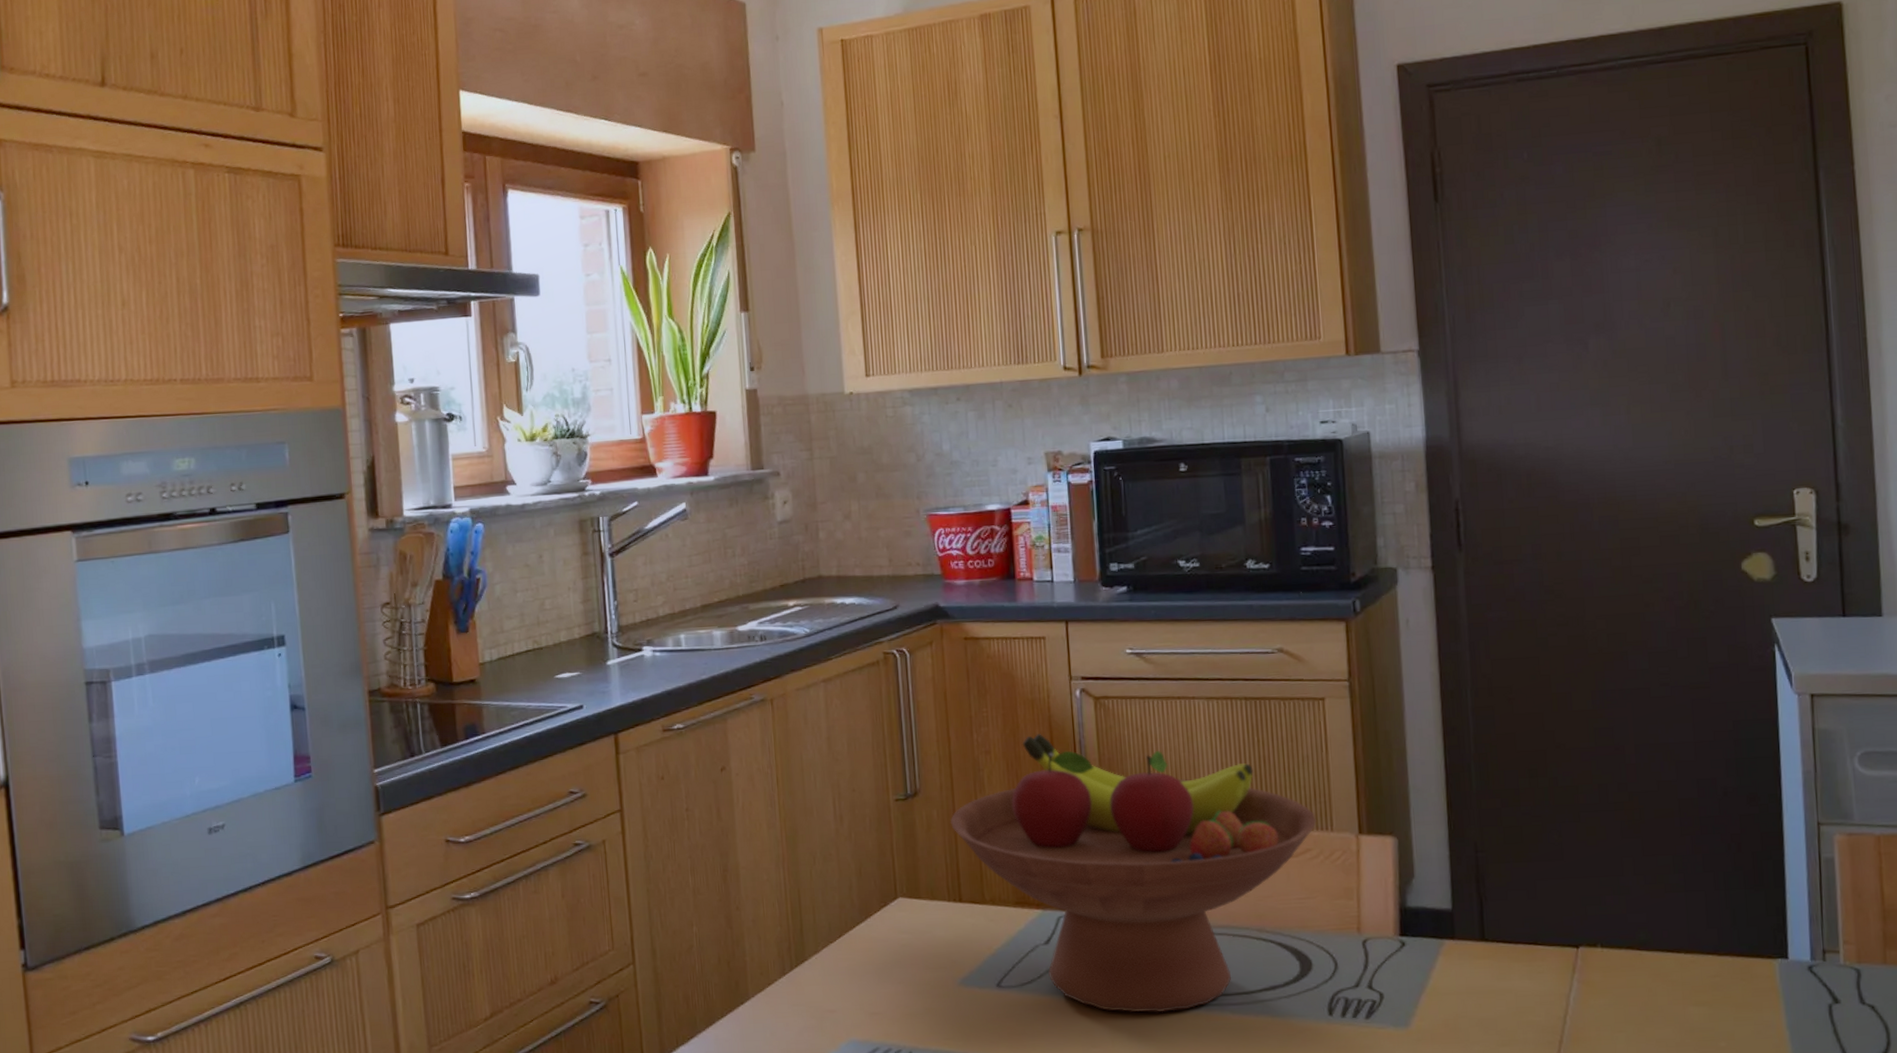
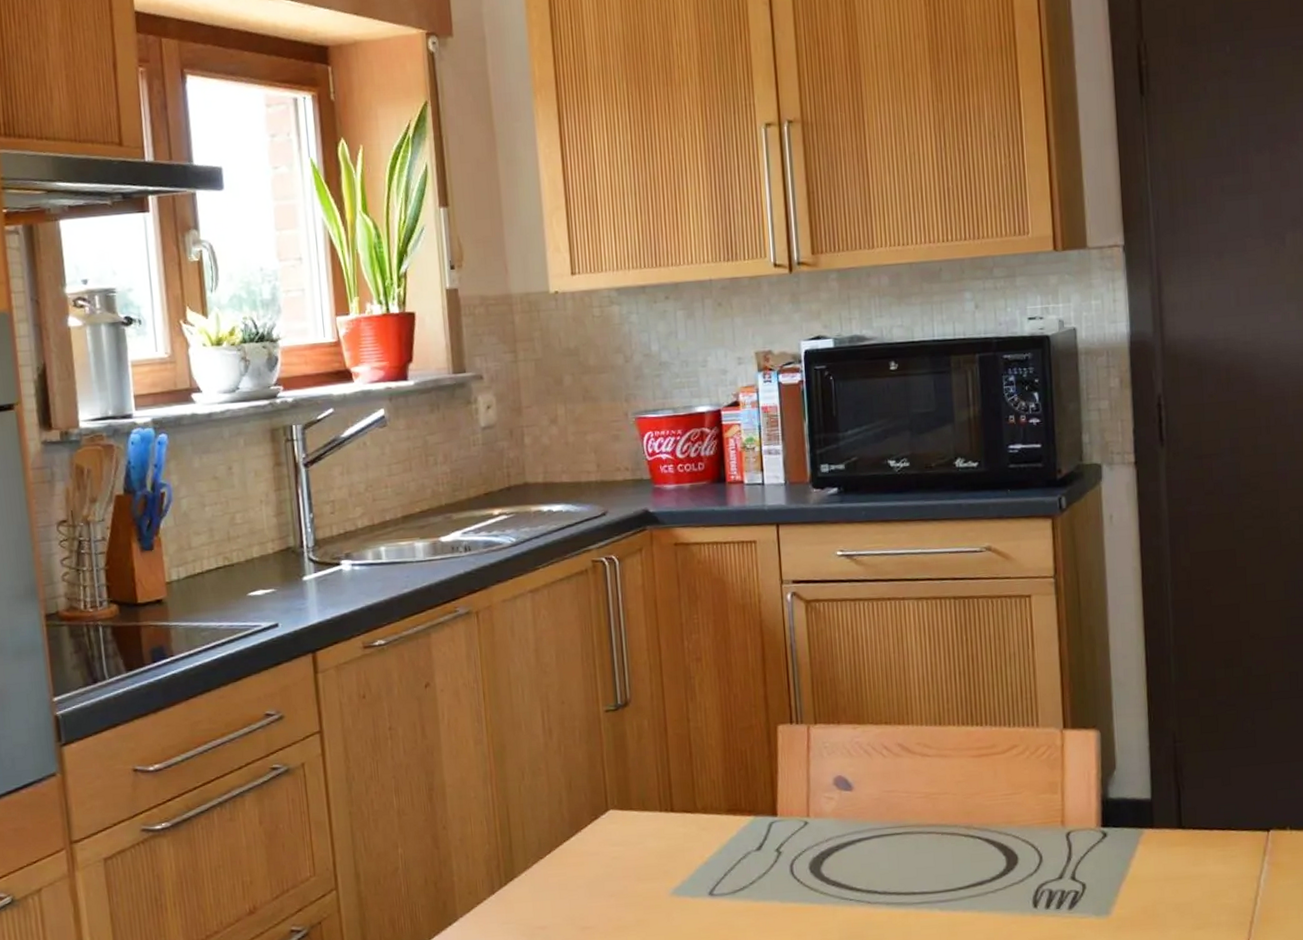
fruit bowl: present [950,734,1318,1013] -> none [661,639,1024,914]

